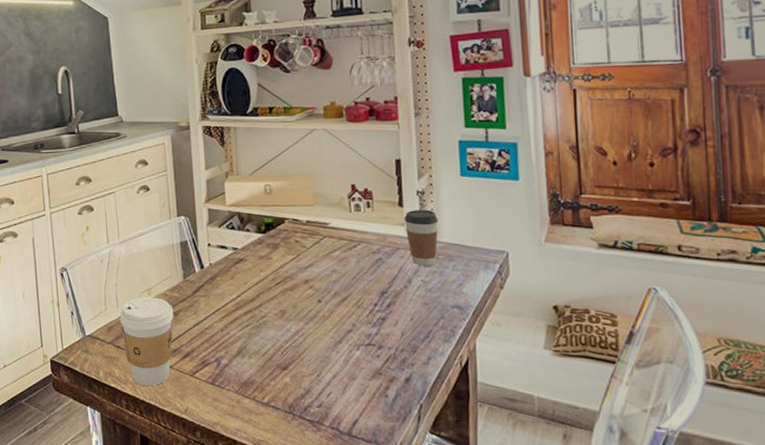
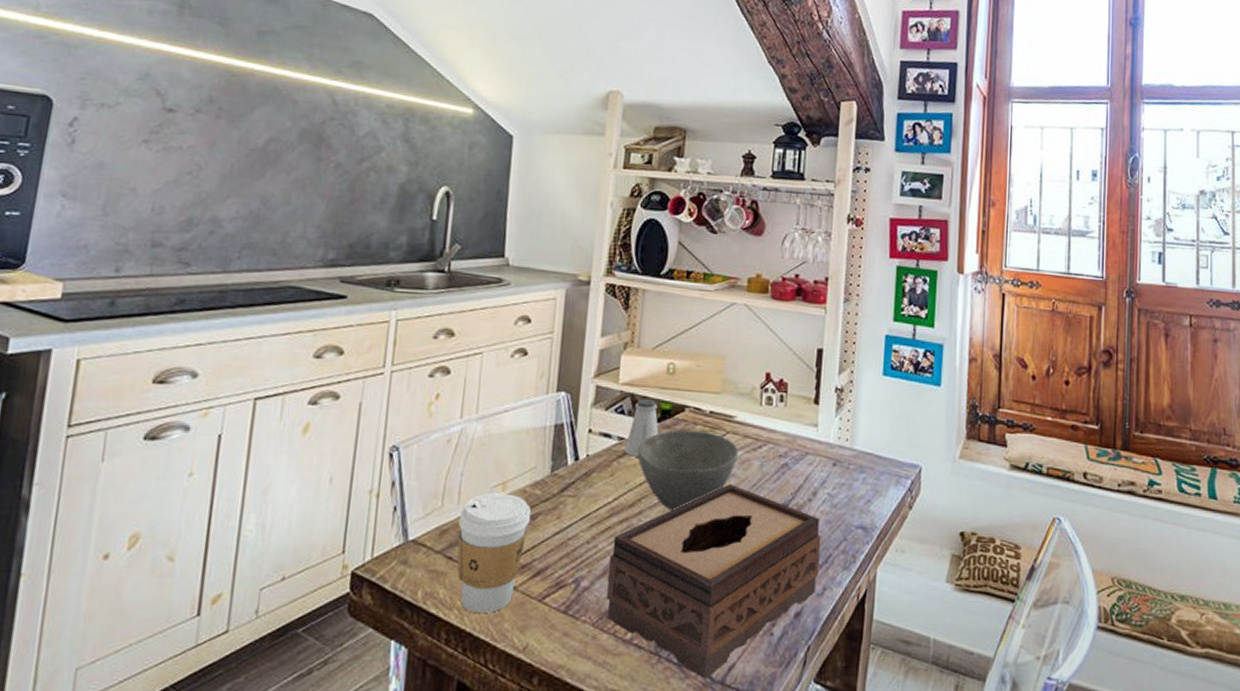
saltshaker: none [239,216,266,262] -> present [624,399,659,457]
tissue box: none [240,278,422,431] -> present [607,483,821,679]
bowl: none [249,237,337,303] -> present [636,429,739,511]
coffee cup: present [404,209,439,266] -> none [817,409,854,477]

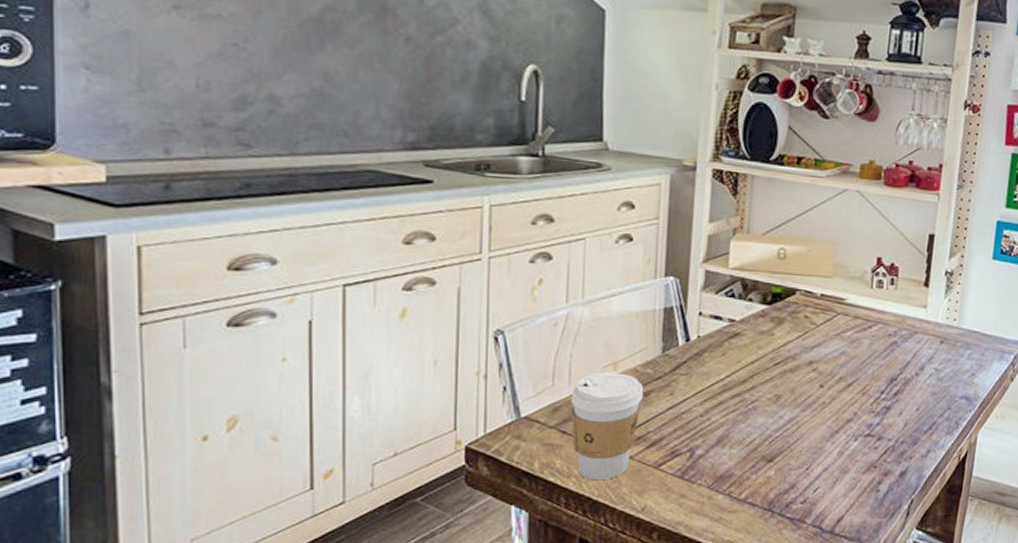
tissue box: present [607,483,821,679] -> none [721,361,927,530]
saltshaker: present [624,399,659,457] -> none [735,283,770,337]
bowl: present [636,429,739,511] -> none [747,311,849,386]

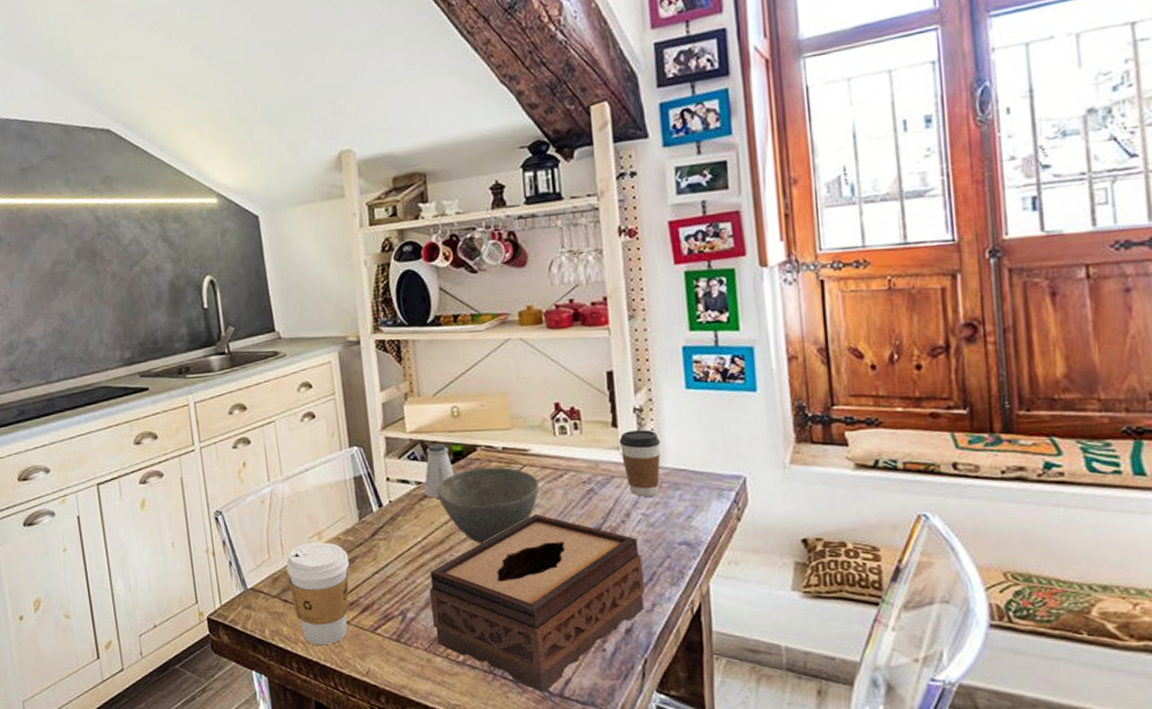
tissue box: none [721,361,927,530] -> present [429,513,645,693]
saltshaker: none [735,283,770,337] -> present [424,443,455,498]
bowl: none [747,311,849,386] -> present [435,467,540,544]
coffee cup: none [927,291,963,353] -> present [618,429,661,497]

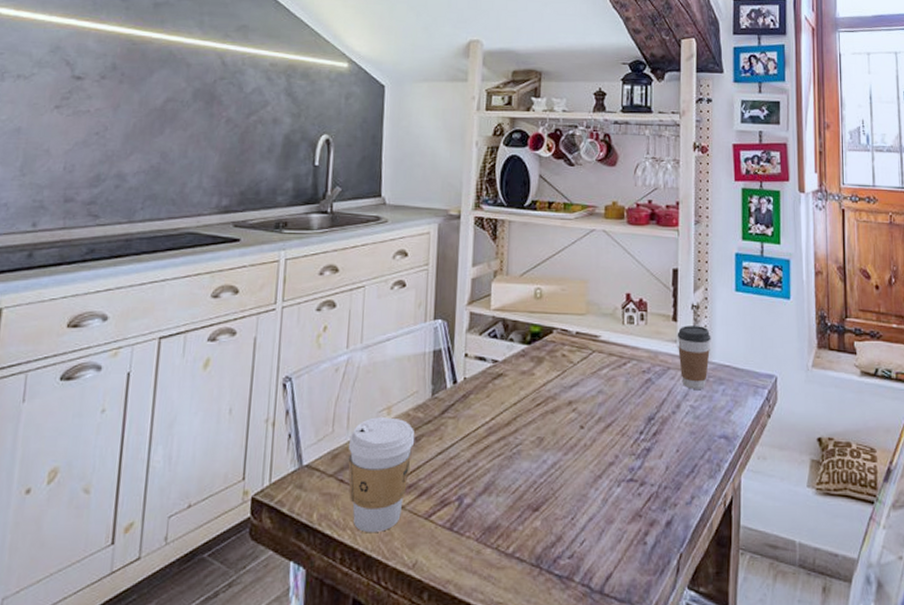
saltshaker: present [424,443,455,498] -> none [499,323,530,378]
tissue box: present [429,513,645,693] -> none [488,400,687,589]
bowl: present [435,467,540,544] -> none [509,350,605,428]

